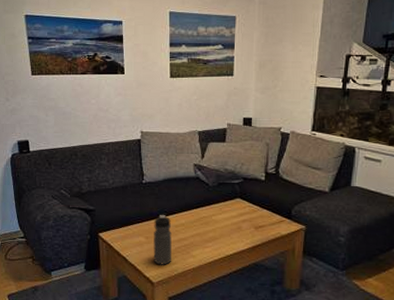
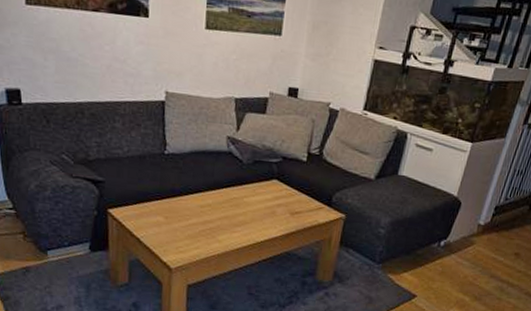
water bottle: present [152,215,172,265] -> none [172,192,196,250]

